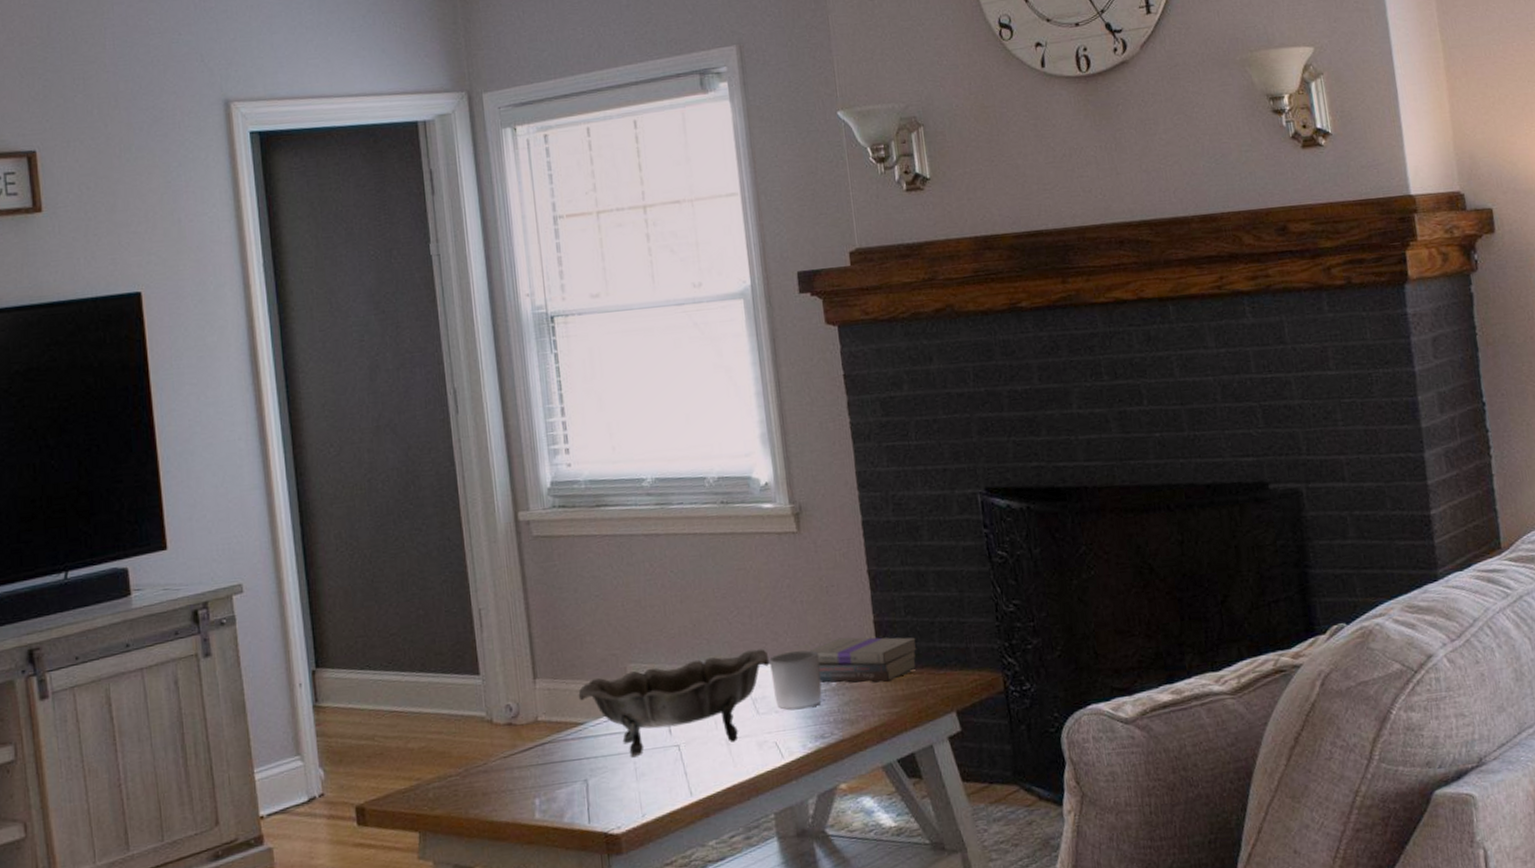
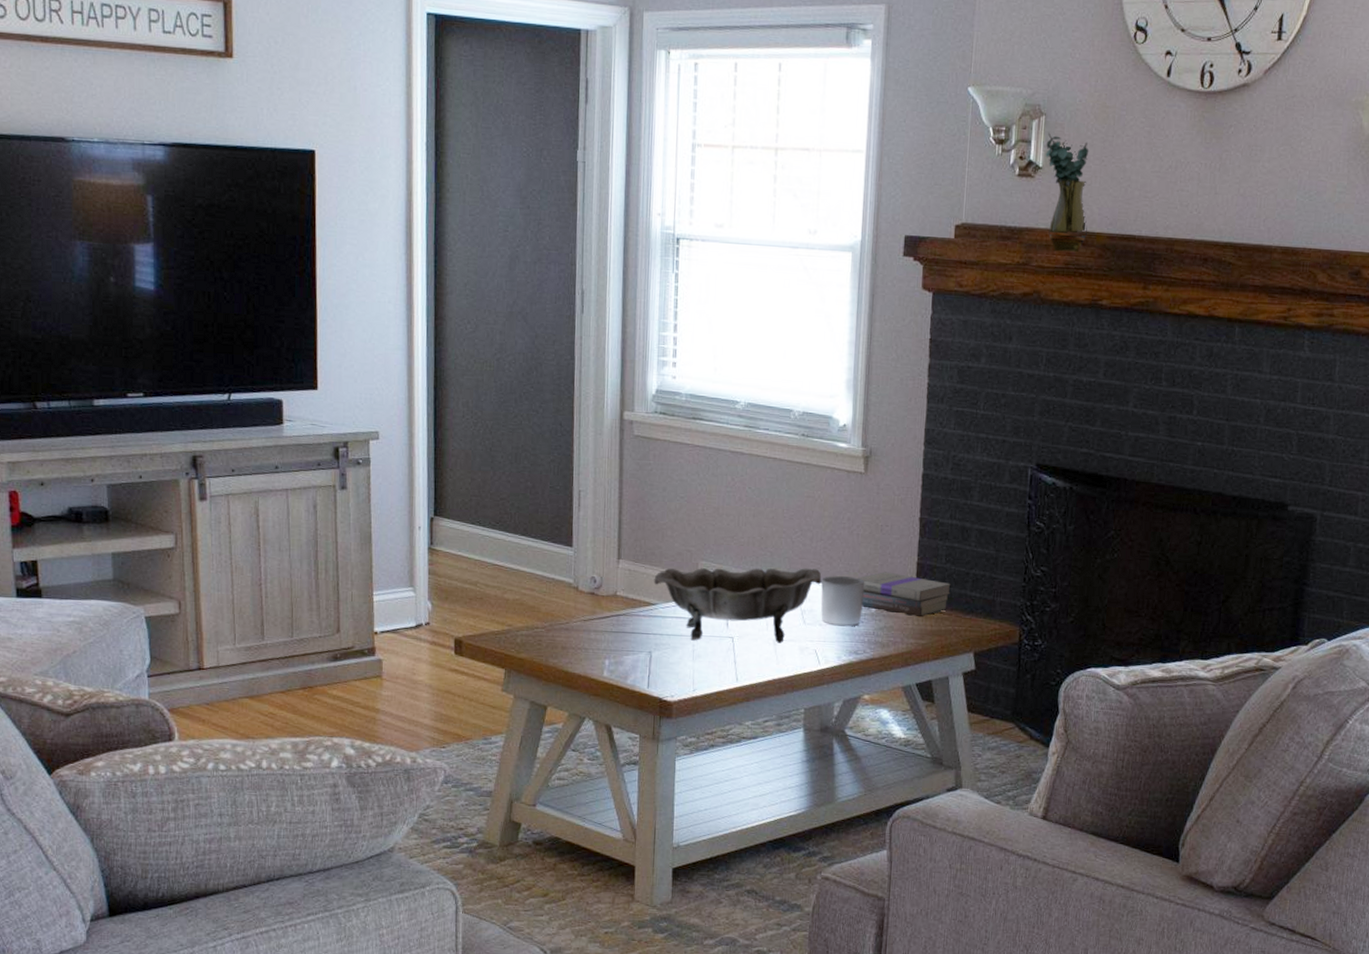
vase: none [930,142,991,261] -> present [1045,132,1089,253]

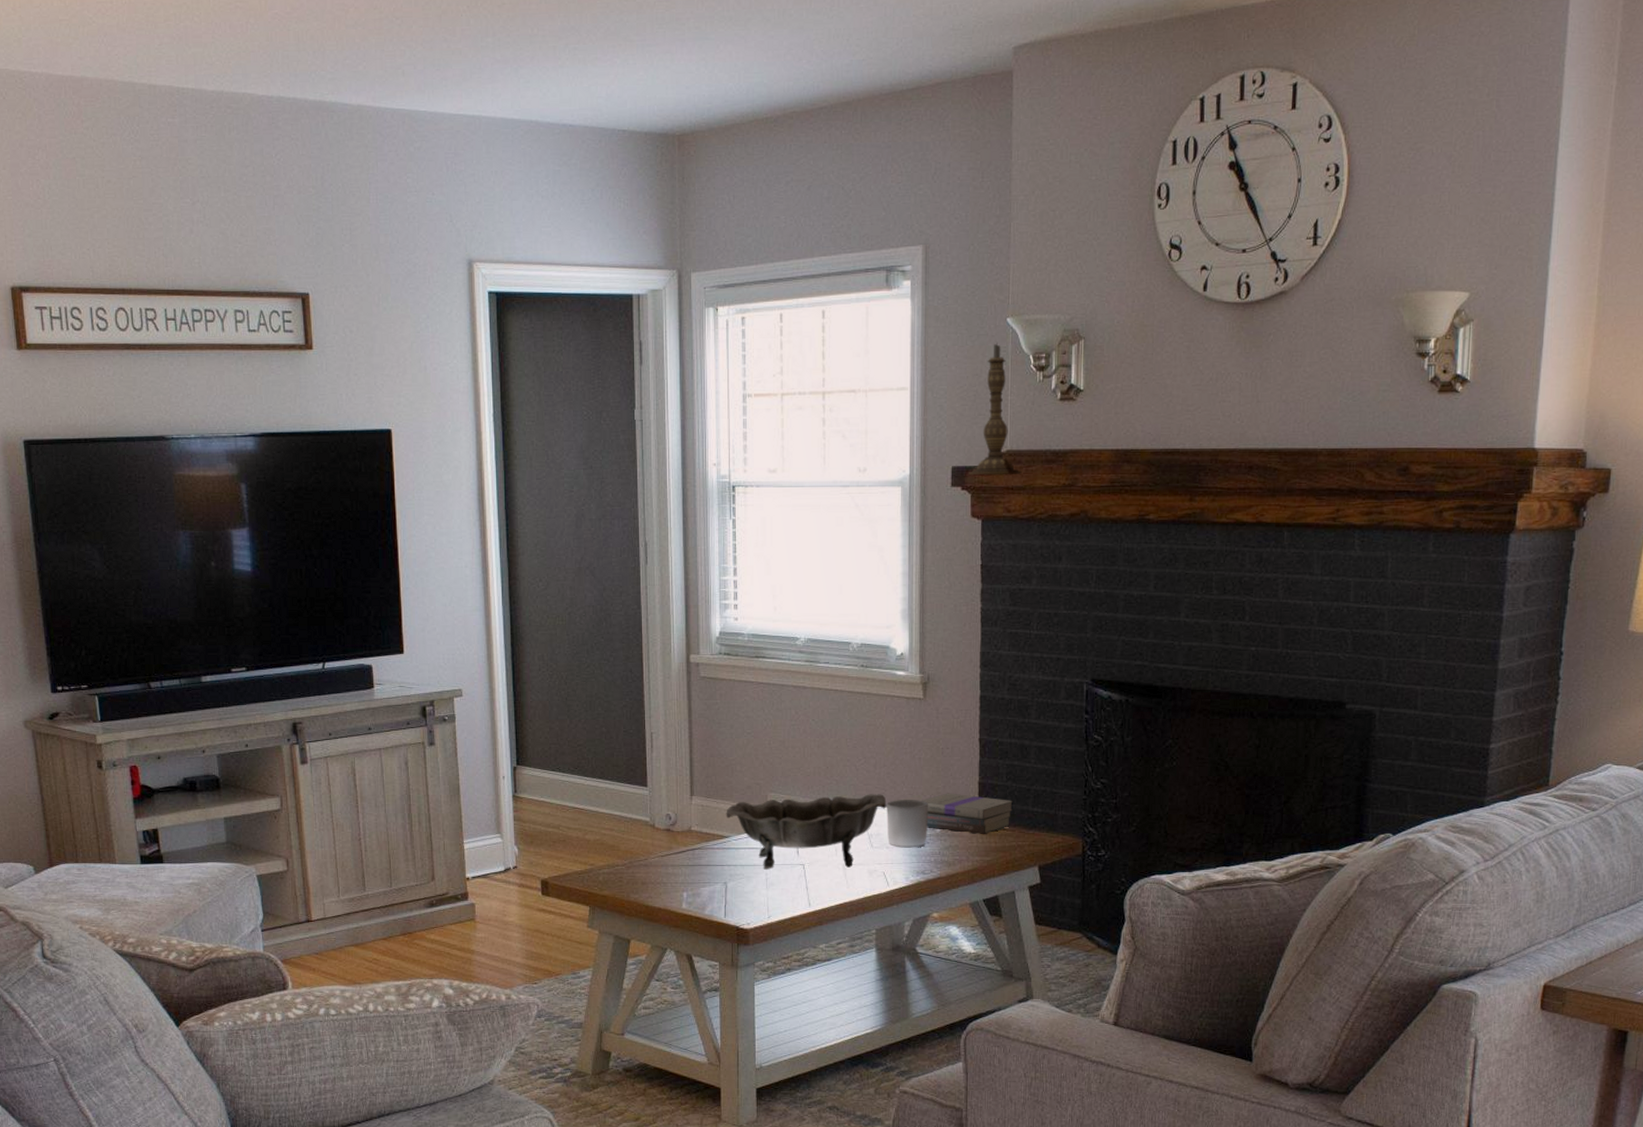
candlestick: none [922,110,976,249] -> present [969,341,1022,476]
vase: present [1045,132,1089,253] -> none [1086,355,1131,471]

